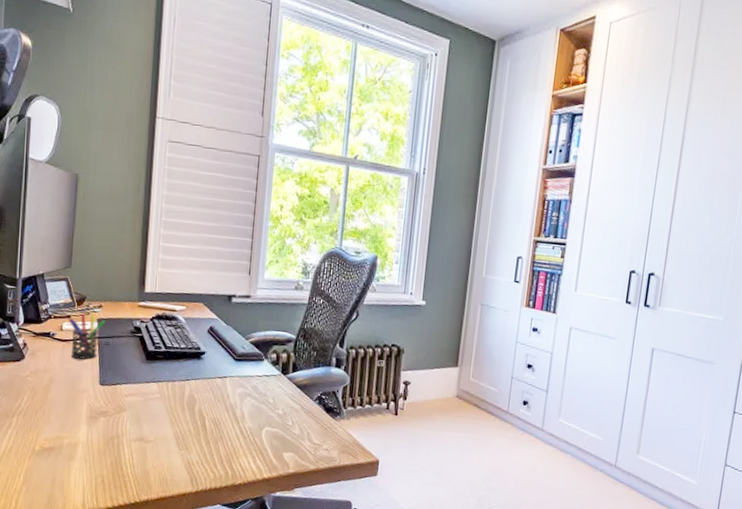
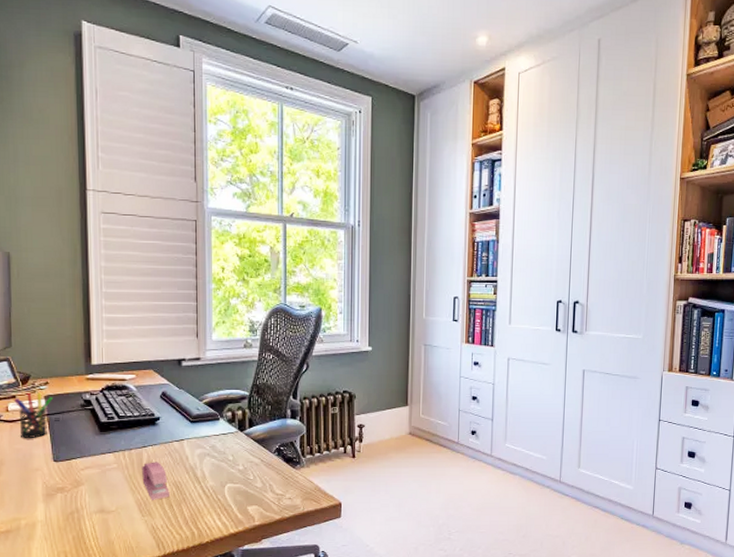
stapler: none [182,396,208,435] -> present [142,462,169,500]

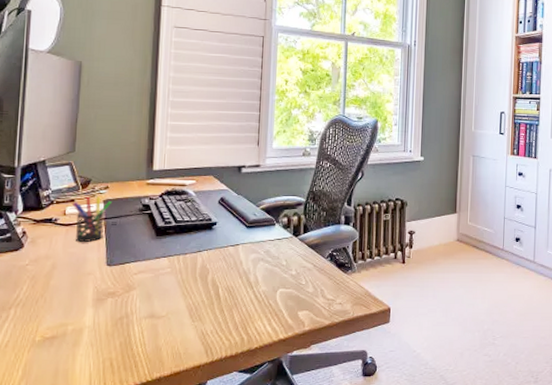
stapler: present [142,462,169,500] -> none [195,266,222,305]

